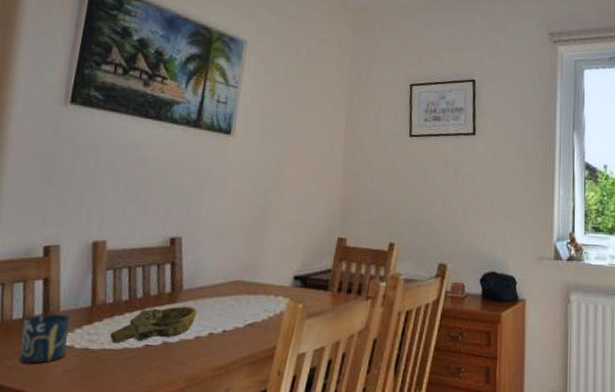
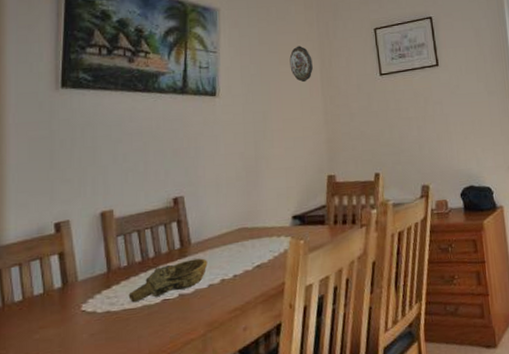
cup: present [18,314,71,364] -> none [43,283,89,335]
decorative plate: none [313,92,339,133] -> present [289,46,313,83]

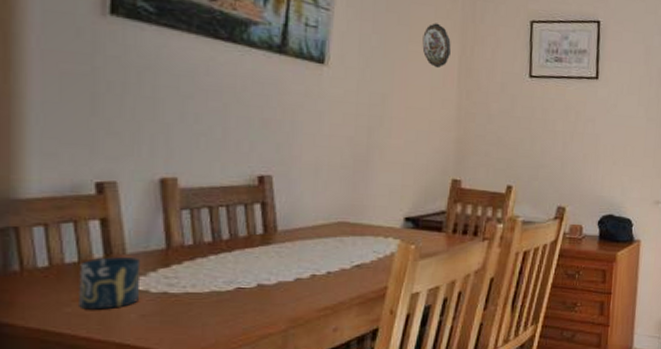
cup: none [43,283,89,335] -> present [77,257,141,310]
decorative bowl: present [128,258,208,303] -> none [192,248,296,287]

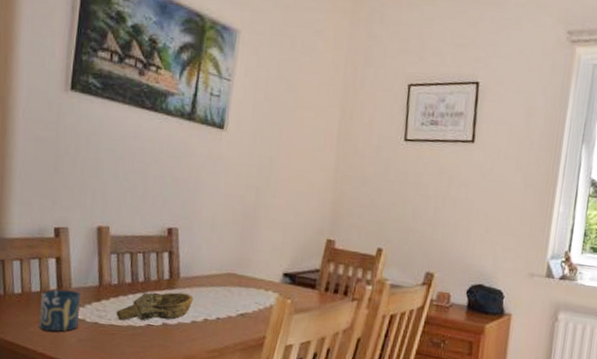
decorative bowl: none [192,248,296,287] -> present [116,292,194,321]
decorative plate: present [422,23,451,69] -> none [306,89,332,133]

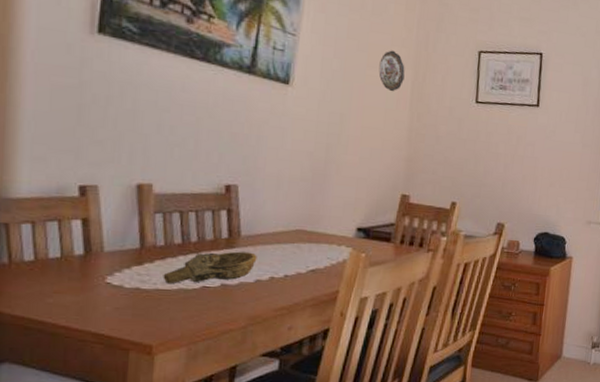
cup: present [38,289,81,332] -> none [59,254,117,302]
decorative plate: none [306,89,332,133] -> present [378,50,405,92]

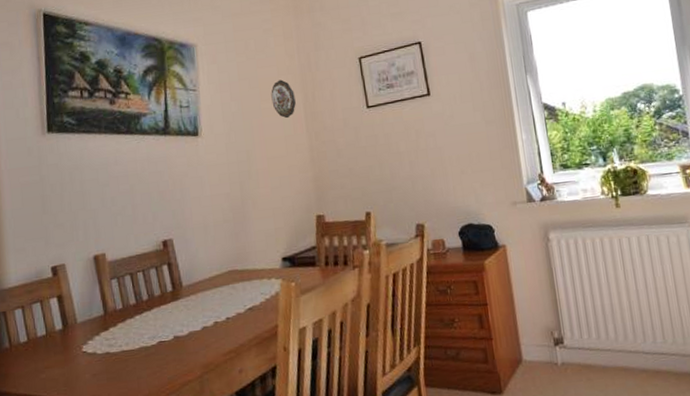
decorative bowl: present [163,251,257,284] -> none [125,301,200,345]

